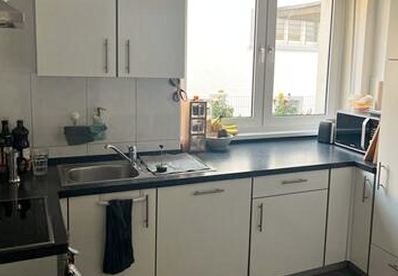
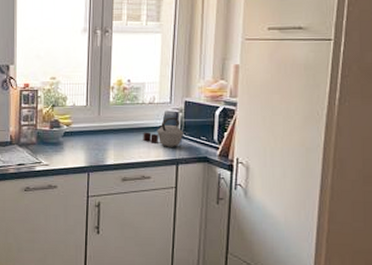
kettle: none [301,127,336,154] -> present [143,117,184,147]

